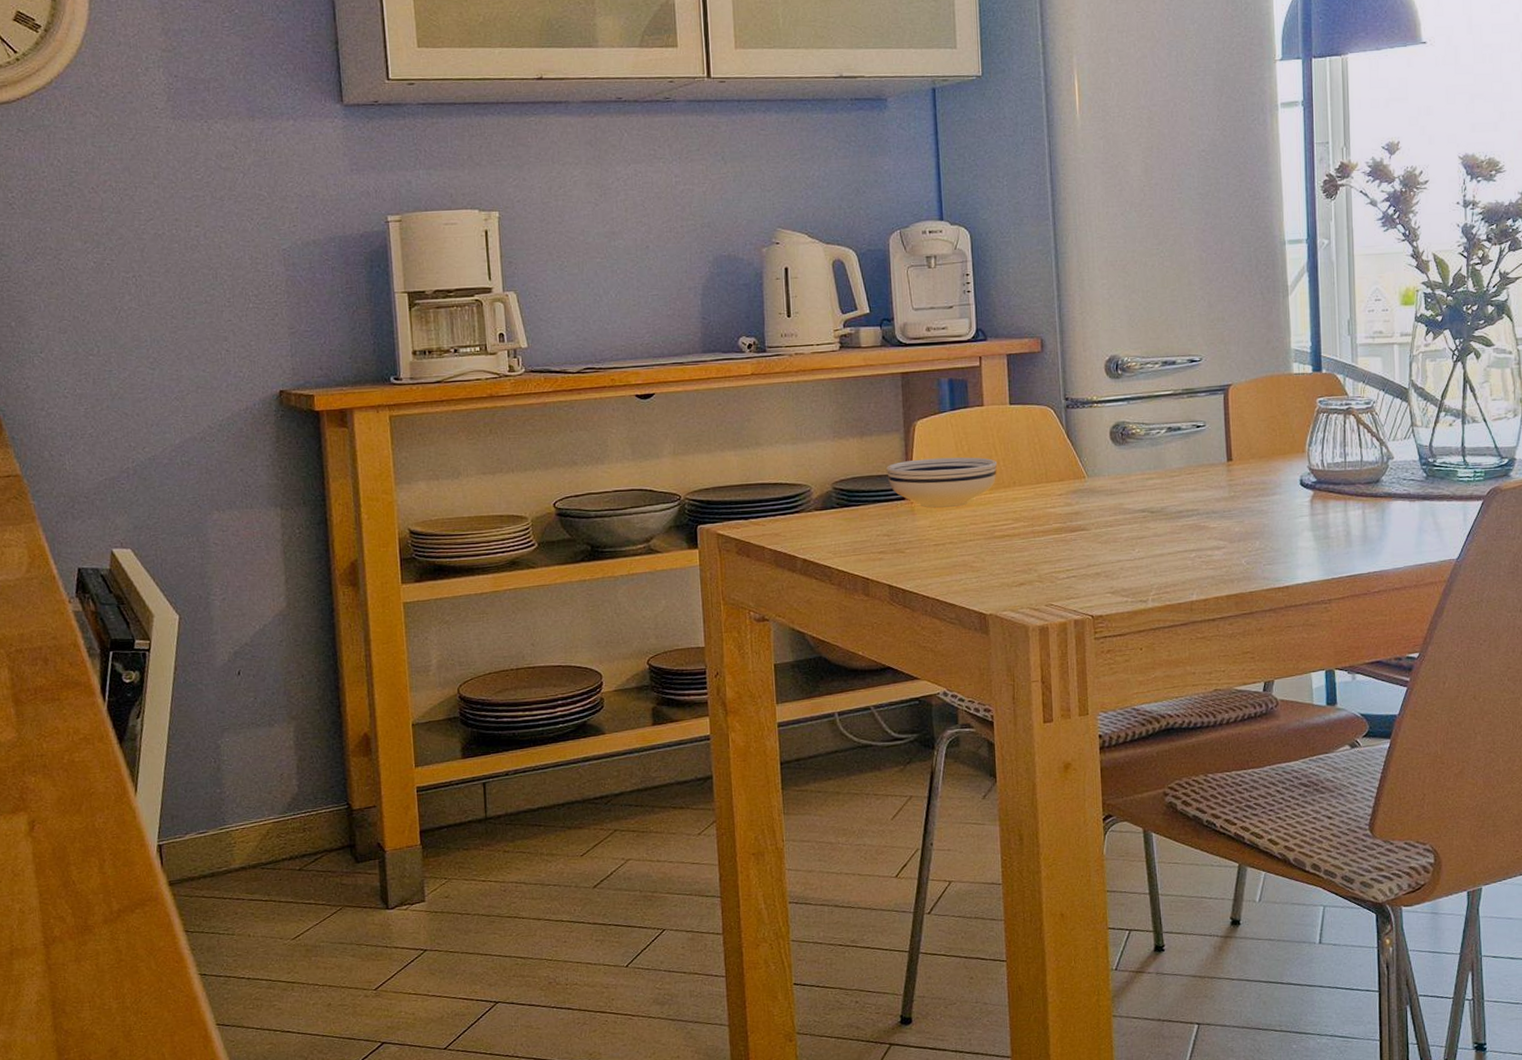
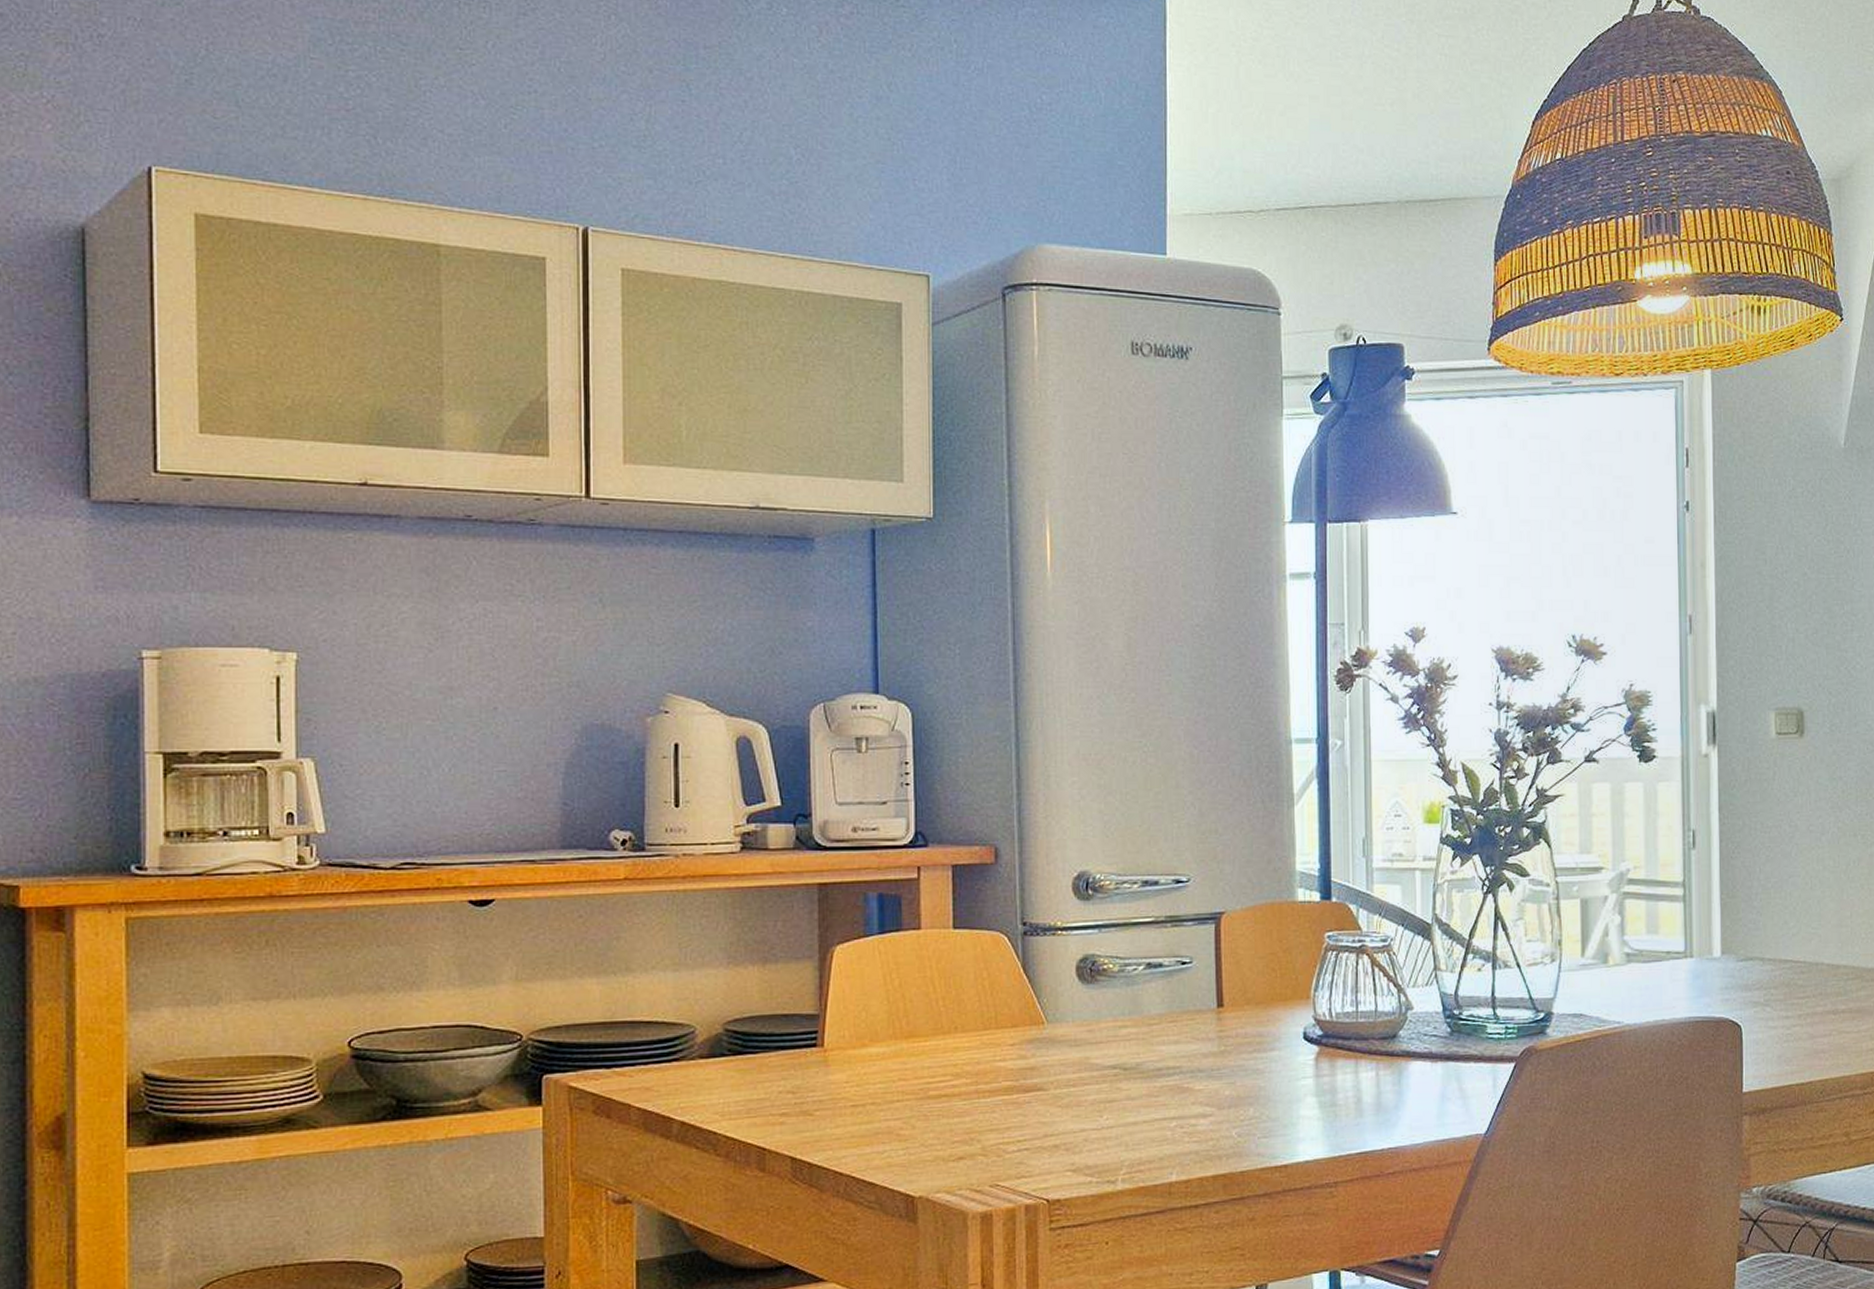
bowl: present [886,457,998,508] -> none [795,993,936,1058]

